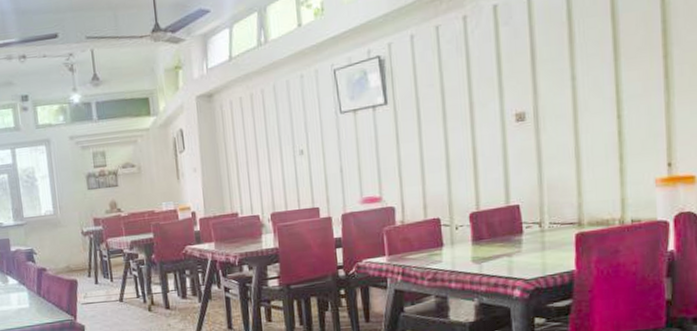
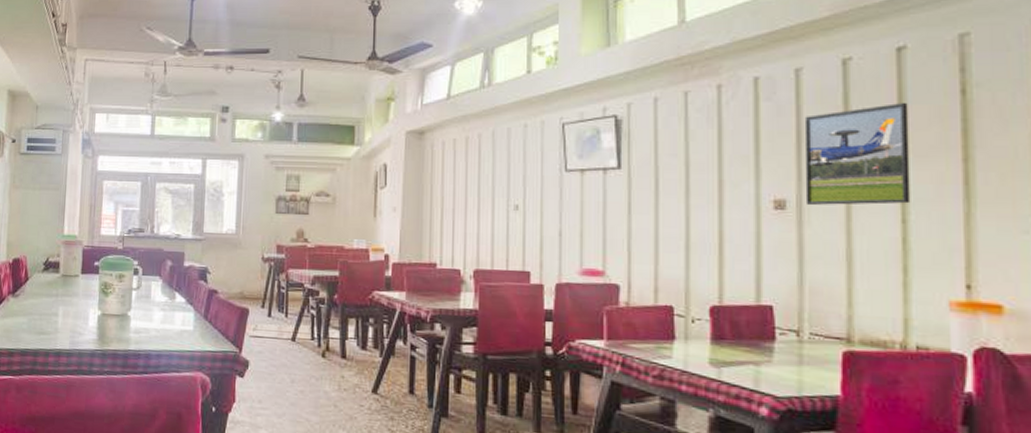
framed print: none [536,11,624,115] -> present [804,102,911,206]

